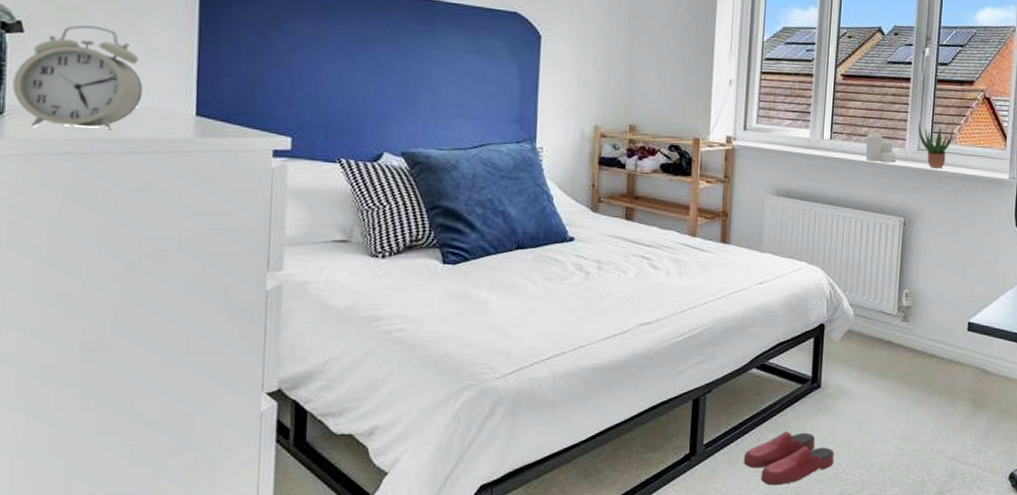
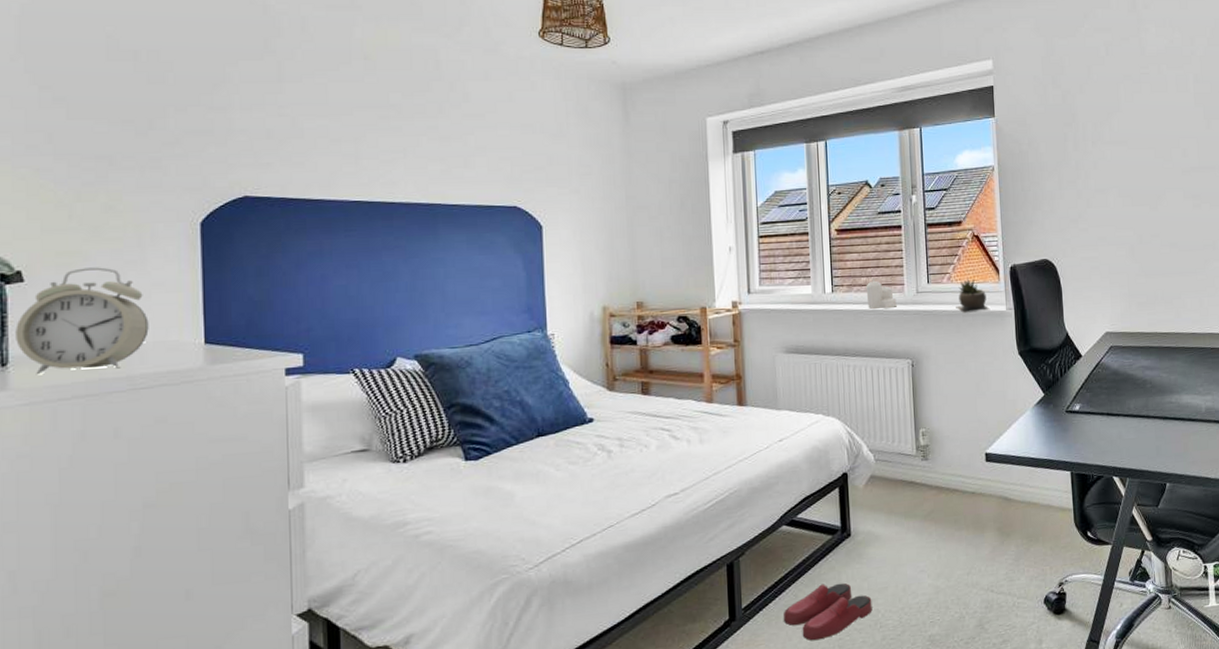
potted plant: present [918,120,954,169] -> none [914,264,949,309]
succulent plant: none [956,142,993,177] -> present [956,279,991,313]

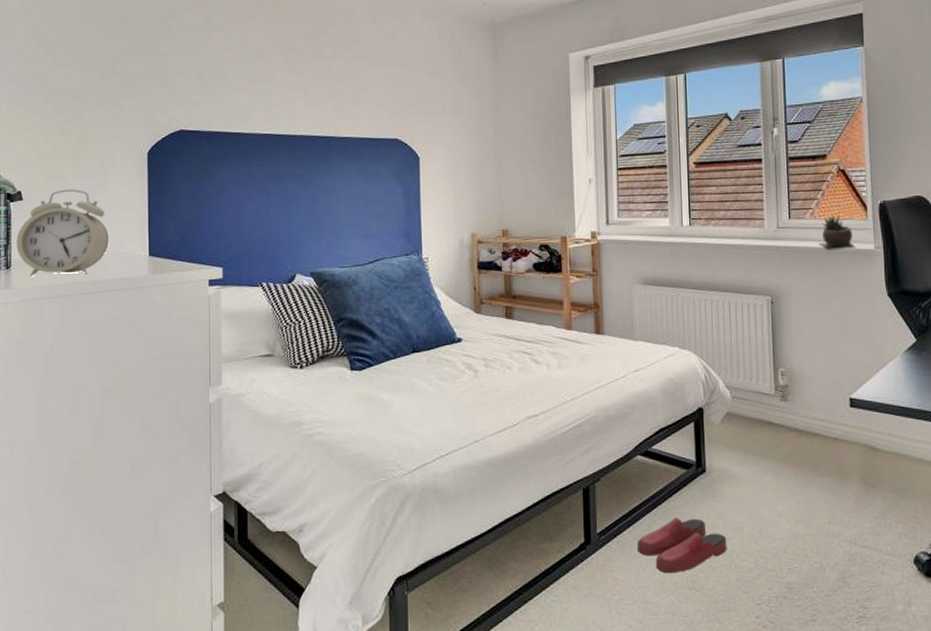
candle: present [866,278,897,310] -> none [724,212,756,244]

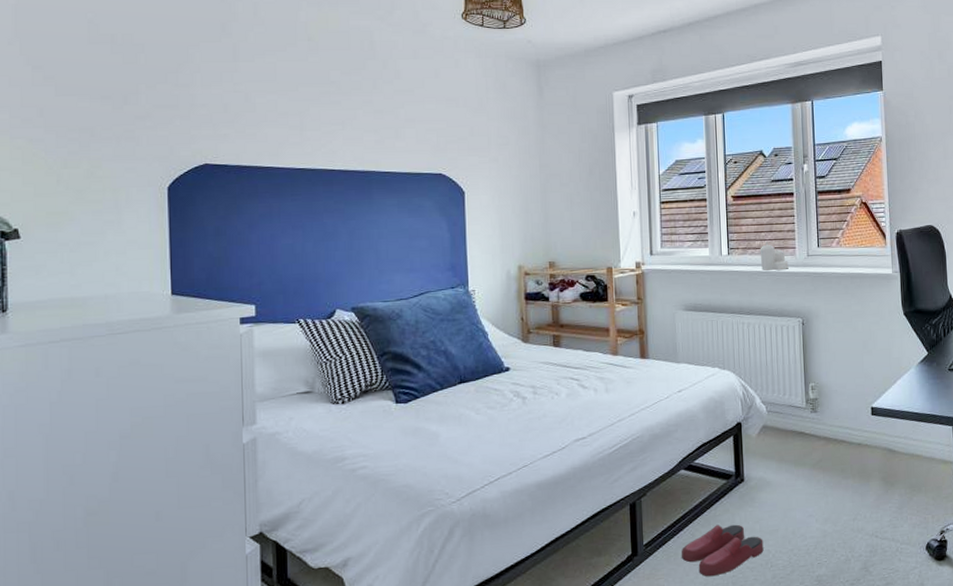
alarm clock: present [16,189,109,277] -> none [13,226,124,321]
candle: none [724,212,756,244] -> present [760,242,789,271]
succulent plant: present [819,215,857,250] -> none [844,243,877,275]

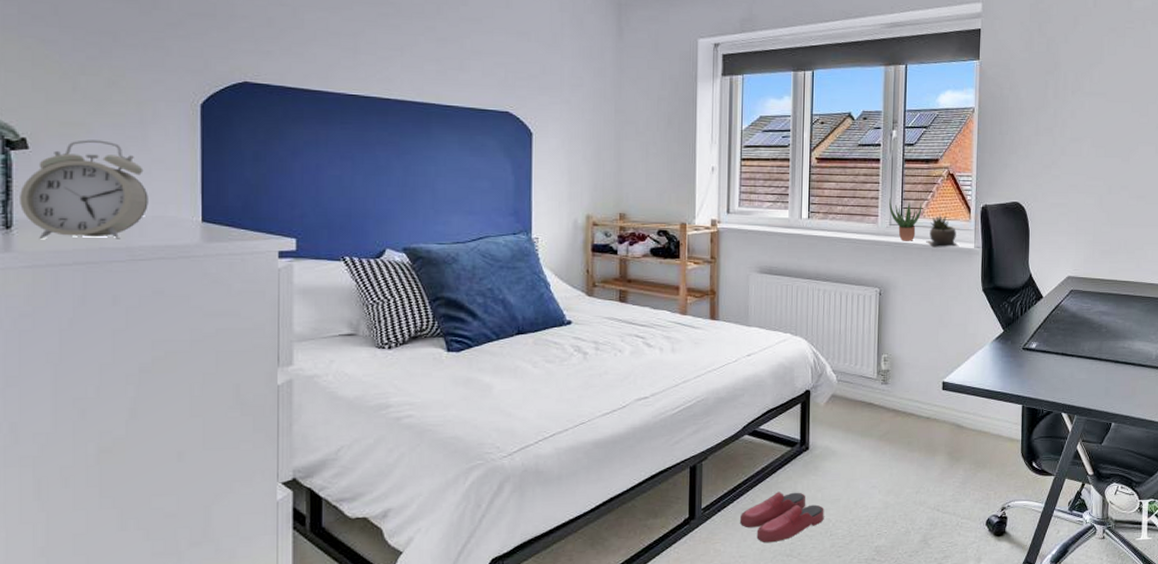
alarm clock: none [13,226,124,321] -> present [20,139,148,240]
candle: present [760,242,789,271] -> none [841,208,870,238]
potted plant: none [805,229,838,271] -> present [889,197,922,241]
succulent plant: none [844,243,877,275] -> present [926,215,959,248]

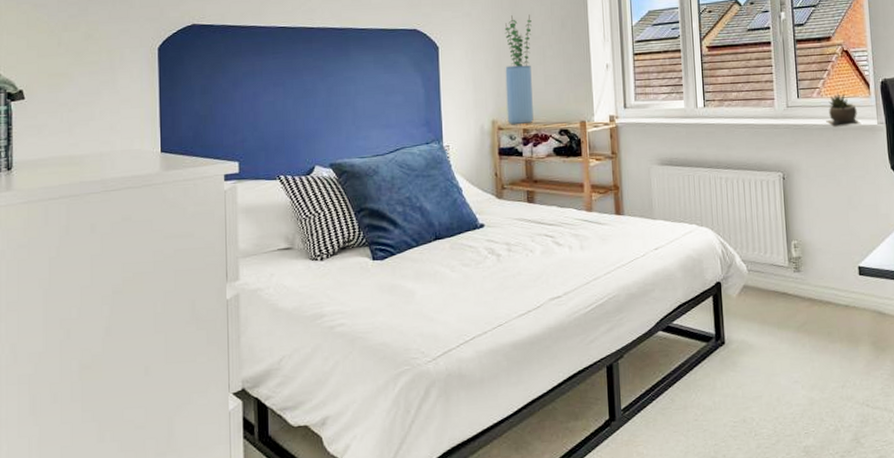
alarm clock: present [20,139,148,240] -> none [18,86,118,178]
vase: none [603,107,636,221] -> present [504,14,534,124]
slippers: present [740,491,824,543] -> none [661,389,747,445]
potted plant: present [889,197,922,241] -> none [784,79,819,123]

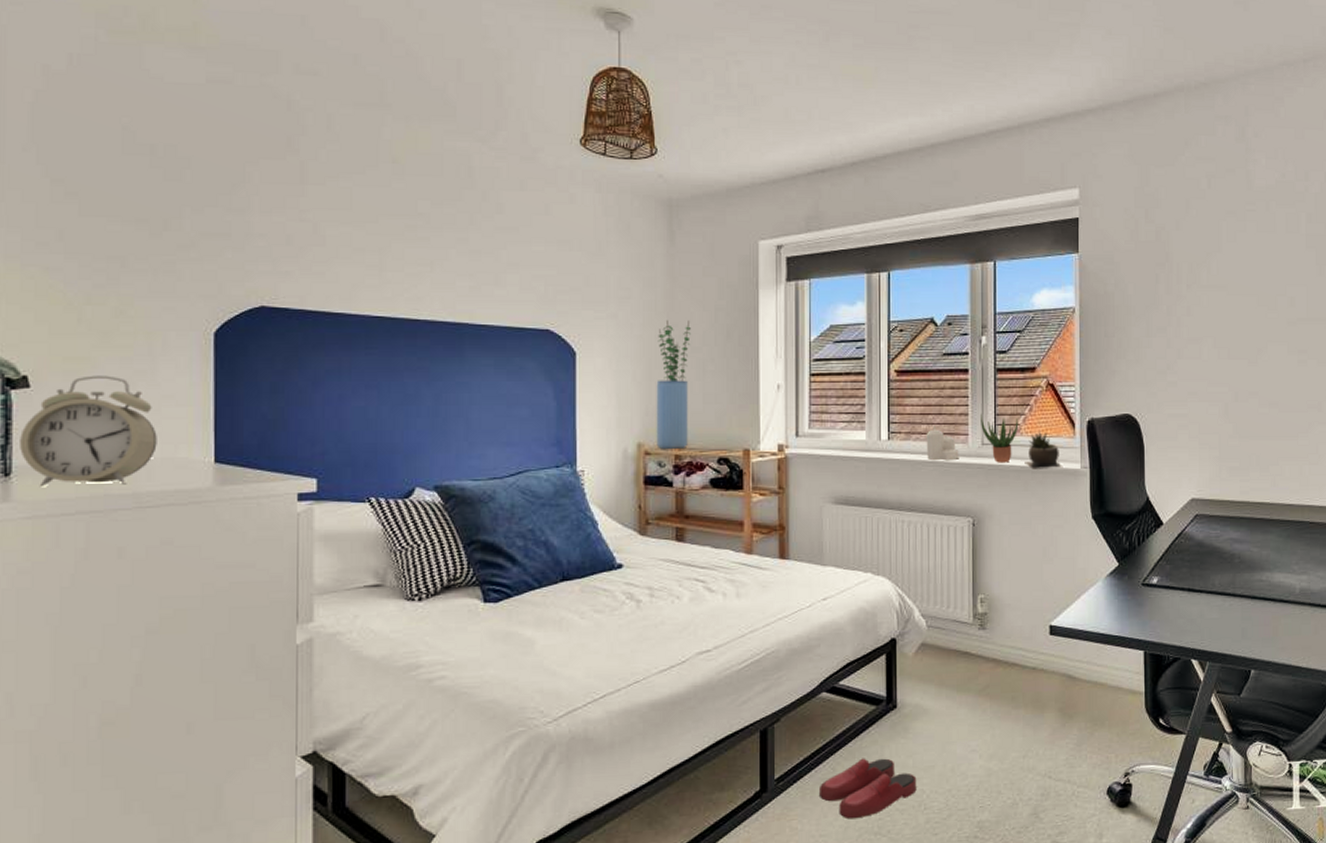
alarm clock: none [18,86,118,178] -> present [20,375,157,488]
slippers: none [661,389,747,445] -> present [820,758,917,819]
candle: none [736,93,767,124] -> present [926,426,959,461]
potted plant: none [784,79,819,123] -> present [981,413,1019,463]

